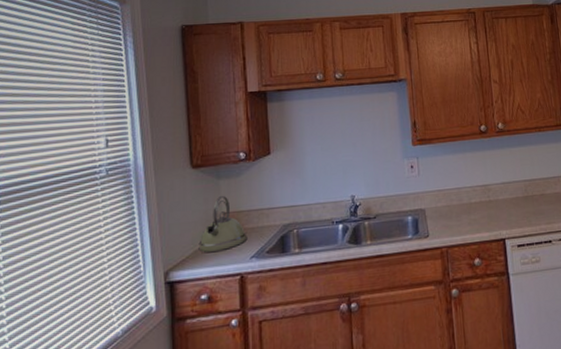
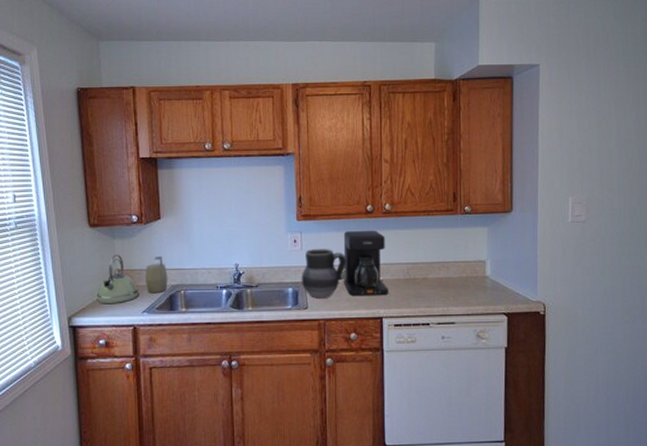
soap dispenser: none [254,193,279,236] -> present [146,255,168,294]
ceramic jug: none [420,172,465,225] -> present [301,249,346,298]
coffee maker: none [460,149,509,219] -> present [343,230,388,295]

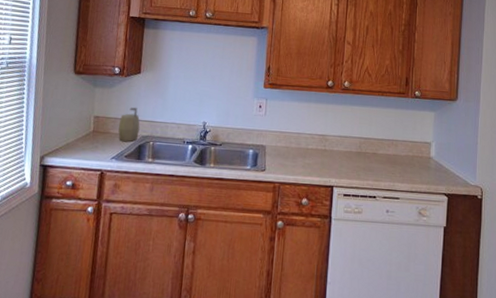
kettle: present [96,254,140,305] -> none [70,101,111,148]
ceramic jug: present [301,249,346,298] -> none [261,115,305,163]
coffee maker: present [343,230,388,295] -> none [300,102,342,165]

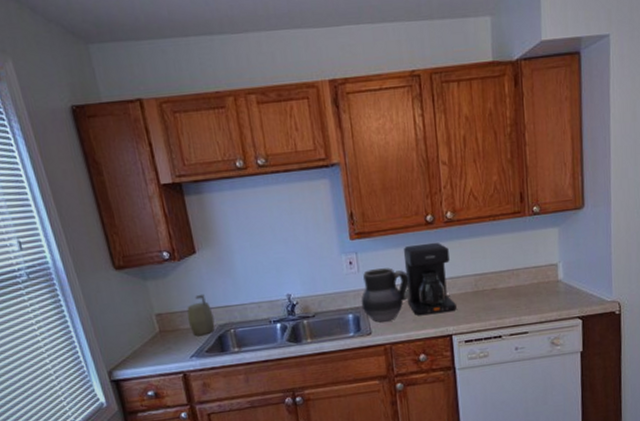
ceramic jug: none [261,115,305,163] -> present [361,267,409,322]
coffee maker: none [300,102,342,165] -> present [404,242,456,315]

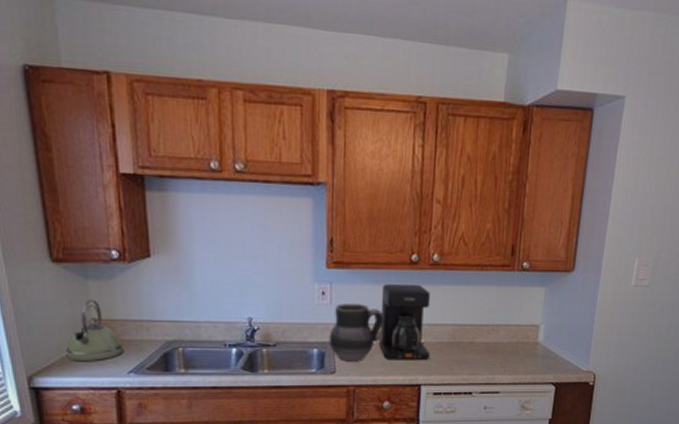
kettle: none [137,296,185,354] -> present [66,299,124,362]
soap dispenser: present [187,293,215,336] -> none [131,303,162,351]

